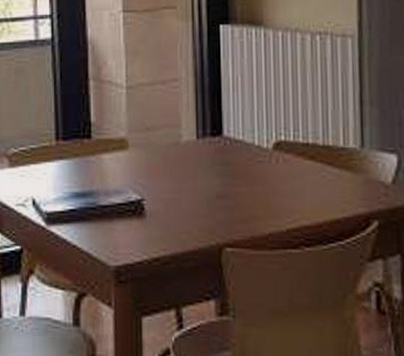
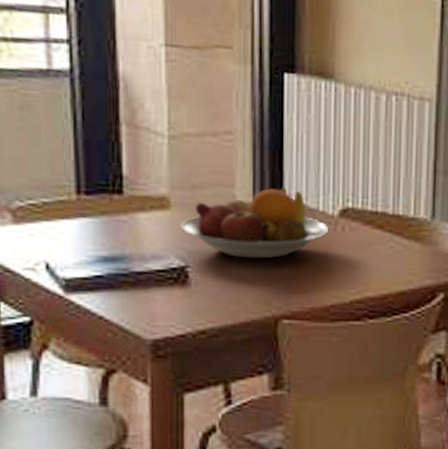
fruit bowl: none [137,125,265,191] -> present [180,186,329,259]

